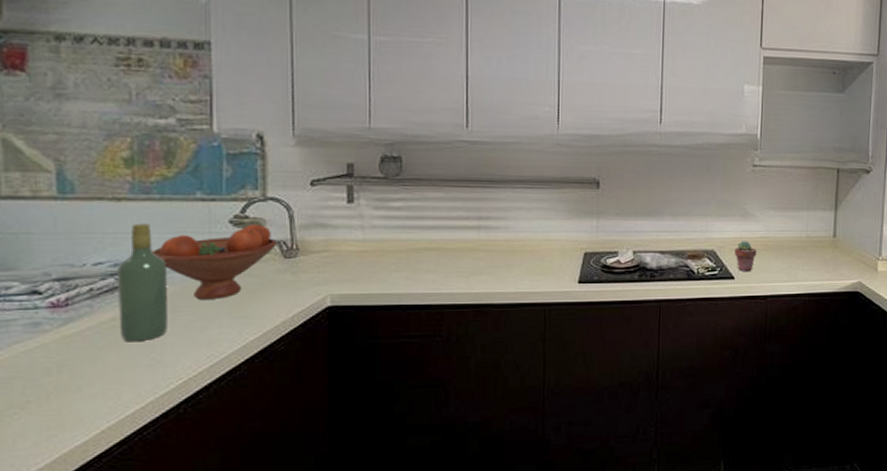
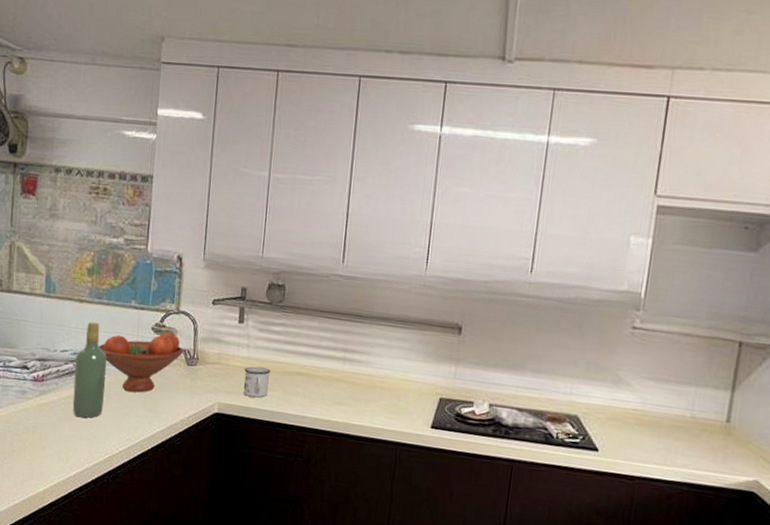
mug: none [361,248,393,282] -> present [243,366,271,398]
potted succulent: present [735,241,757,271] -> none [601,410,628,446]

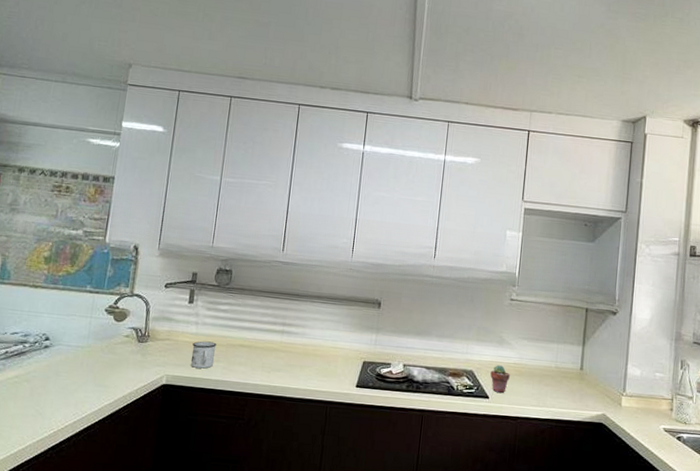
wine bottle: present [72,322,107,418] -> none [19,305,59,396]
fruit bowl: present [98,332,184,393] -> none [50,313,136,369]
potted succulent: none [601,410,628,446] -> present [490,365,510,393]

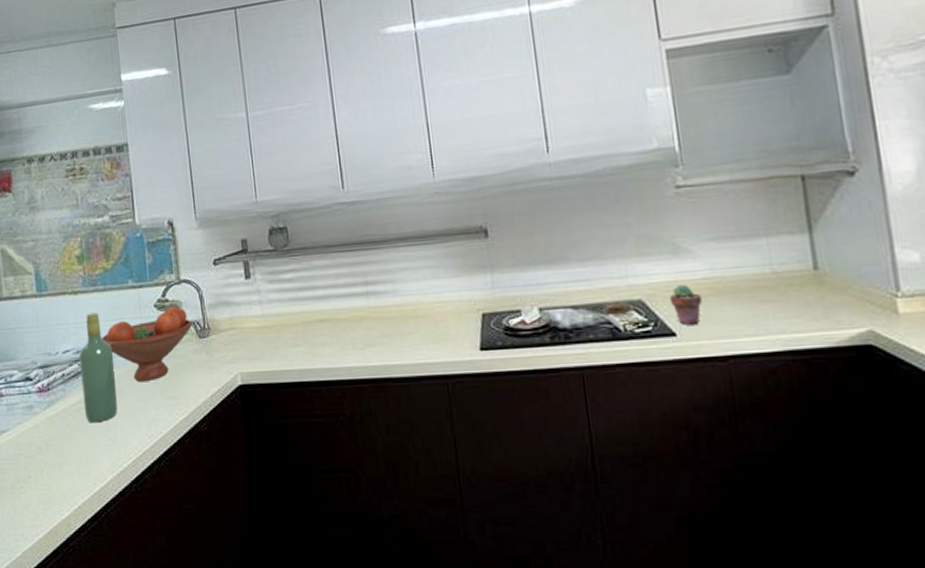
wine bottle: none [19,305,59,396] -> present [79,312,118,423]
fruit bowl: none [50,313,136,369] -> present [101,306,193,381]
mug: present [190,341,217,369] -> none [262,322,292,359]

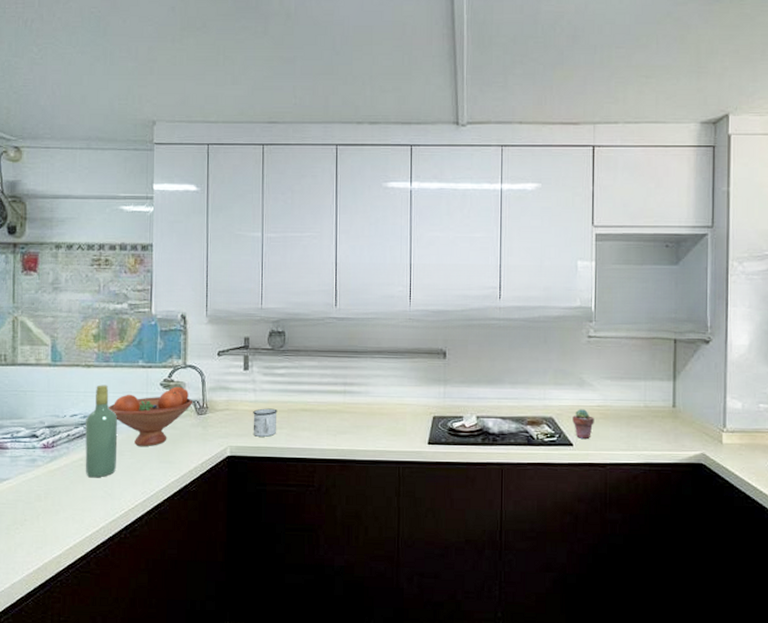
mug: none [262,322,292,359] -> present [253,408,278,437]

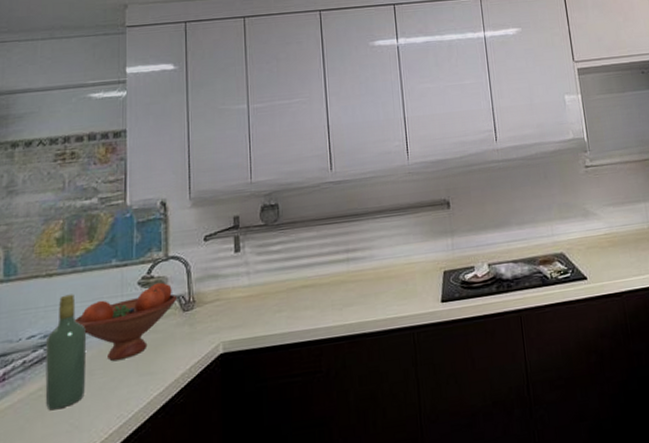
mug: present [253,408,278,437] -> none [247,290,275,326]
potted succulent: present [572,409,594,439] -> none [582,239,604,271]

